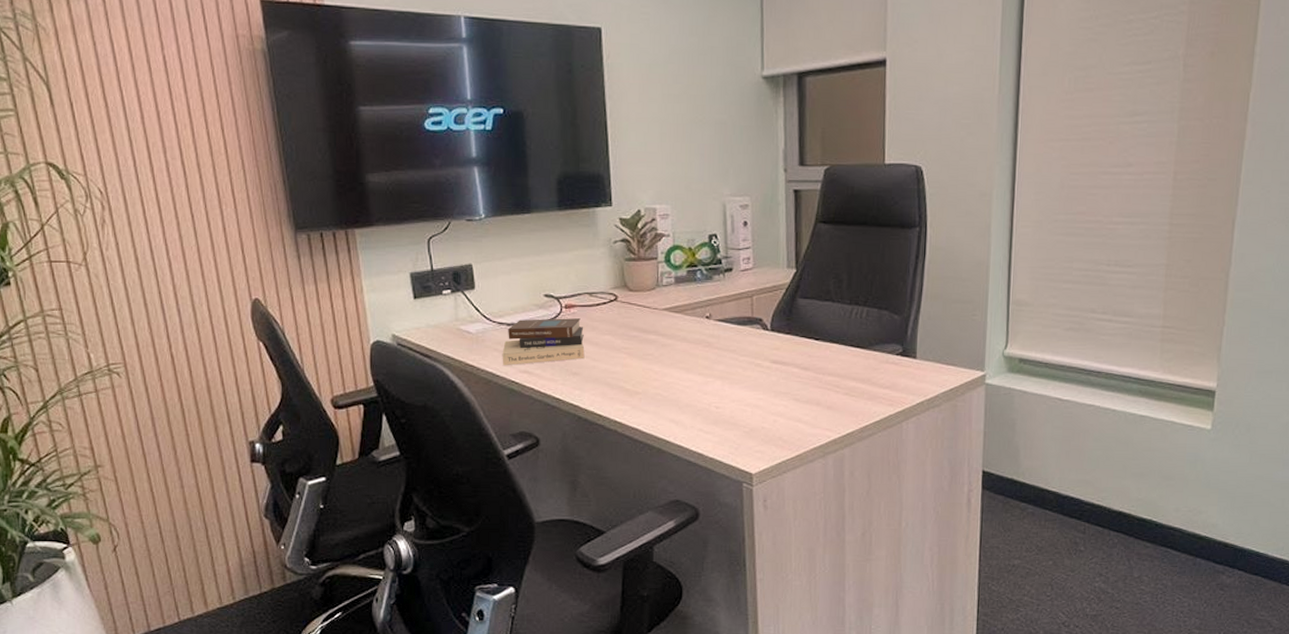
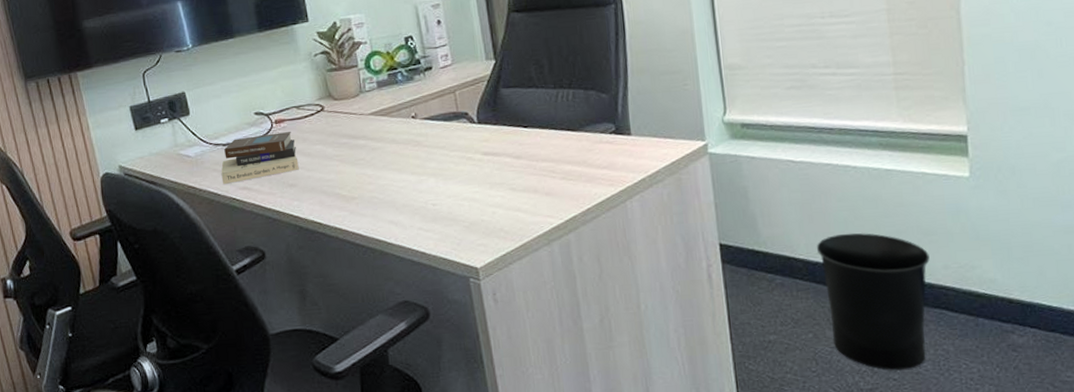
waste bin: none [1068,471,1165,599] -> present [816,232,930,370]

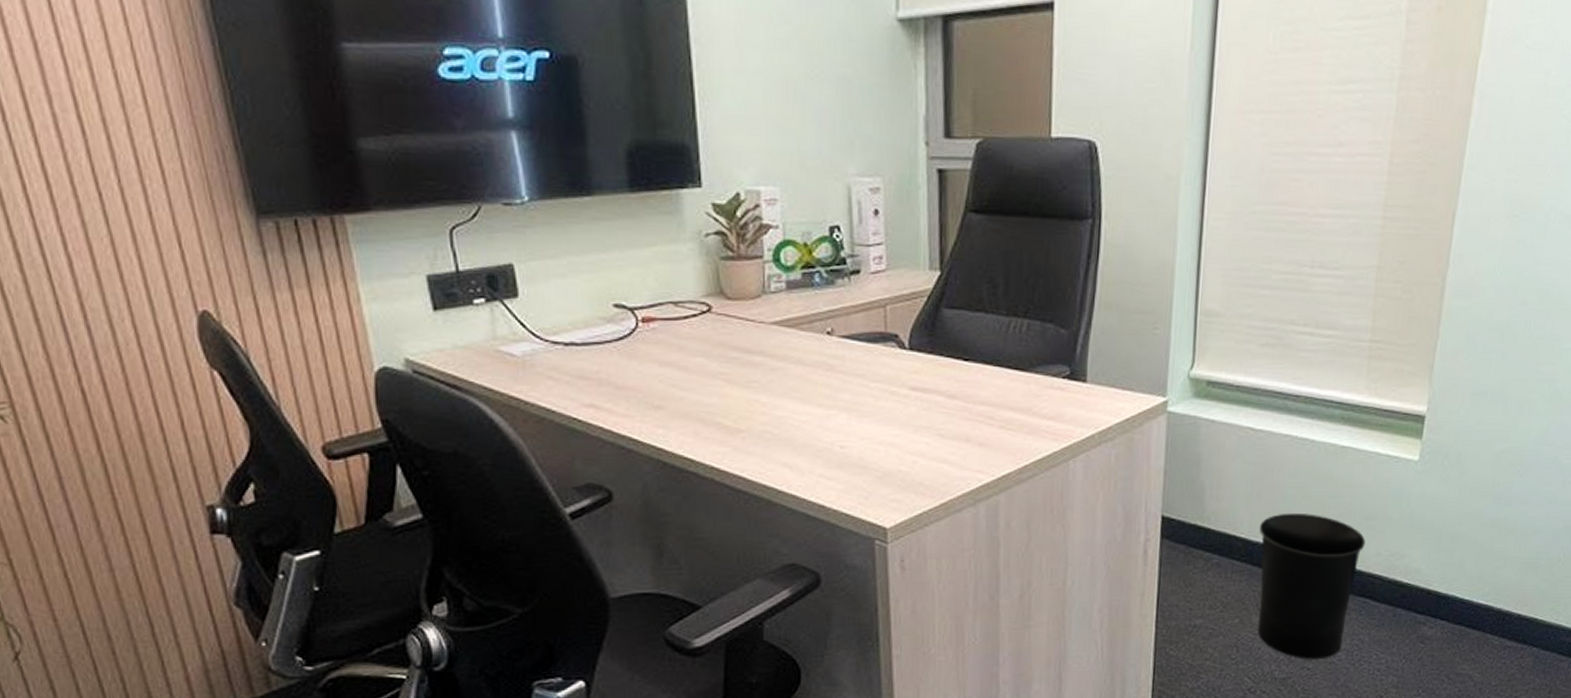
books: present [221,132,299,185] -> none [558,335,670,399]

